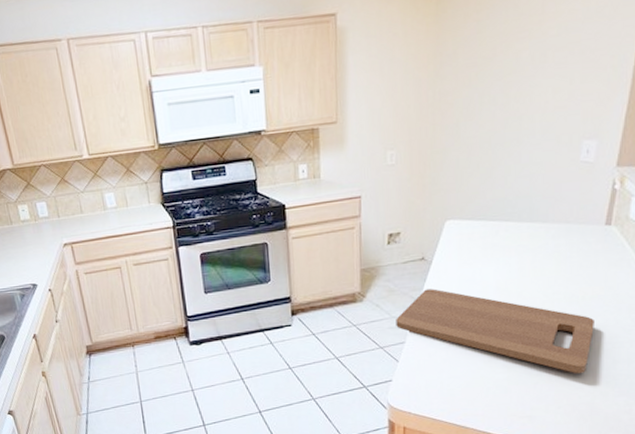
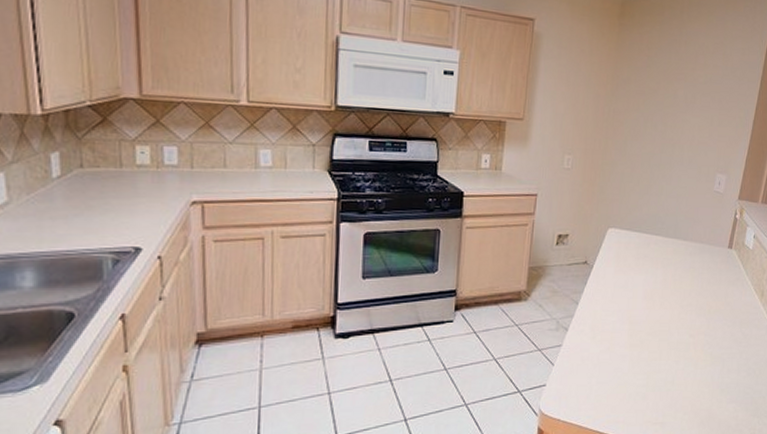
cutting board: present [396,289,594,373] -> none [555,293,716,381]

